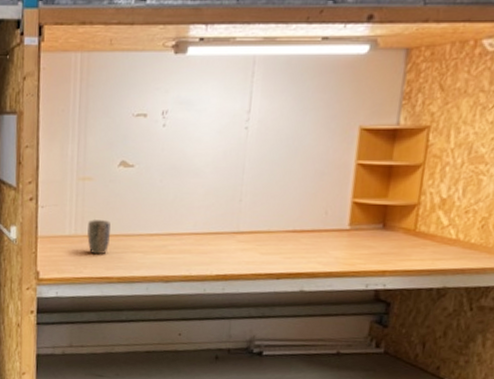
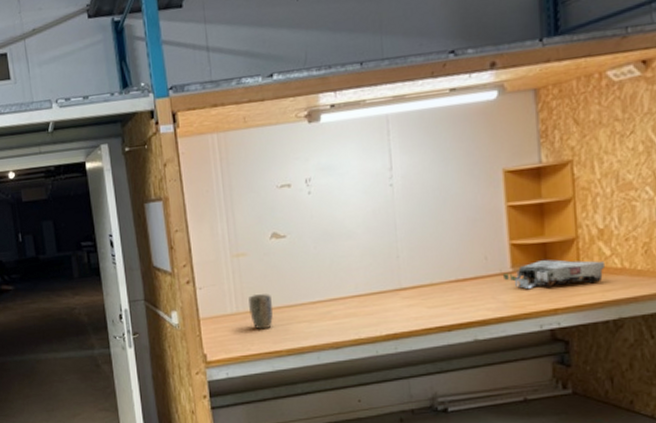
toolbox: none [337,221,442,251] -> present [500,259,606,290]

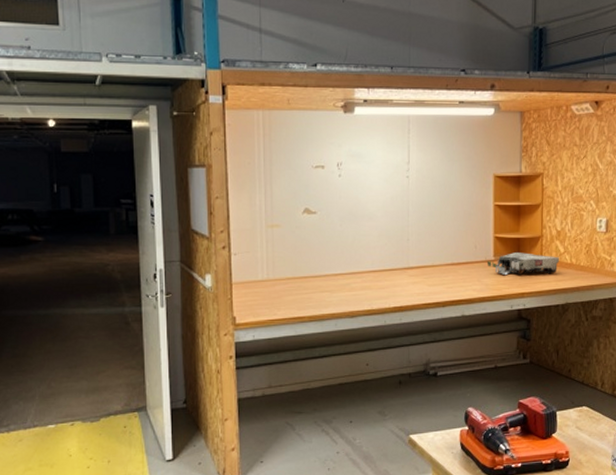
plant pot: present [248,294,273,330] -> none [279,264,299,297]

